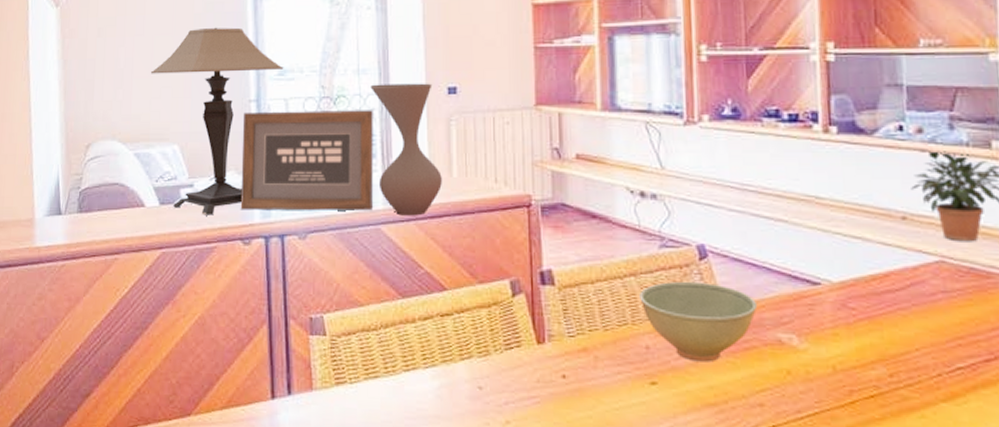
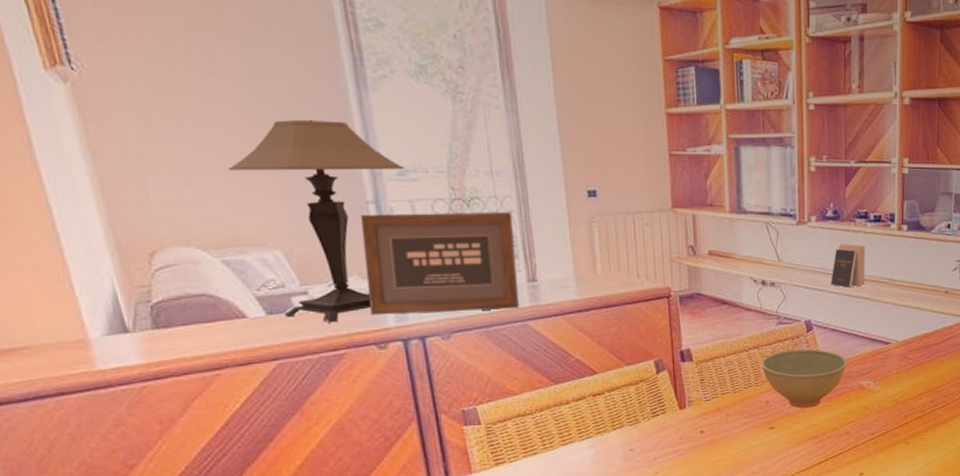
decorative vase: present [370,83,442,216] -> none [506,186,587,312]
books: none [731,150,780,205] -> present [831,244,866,287]

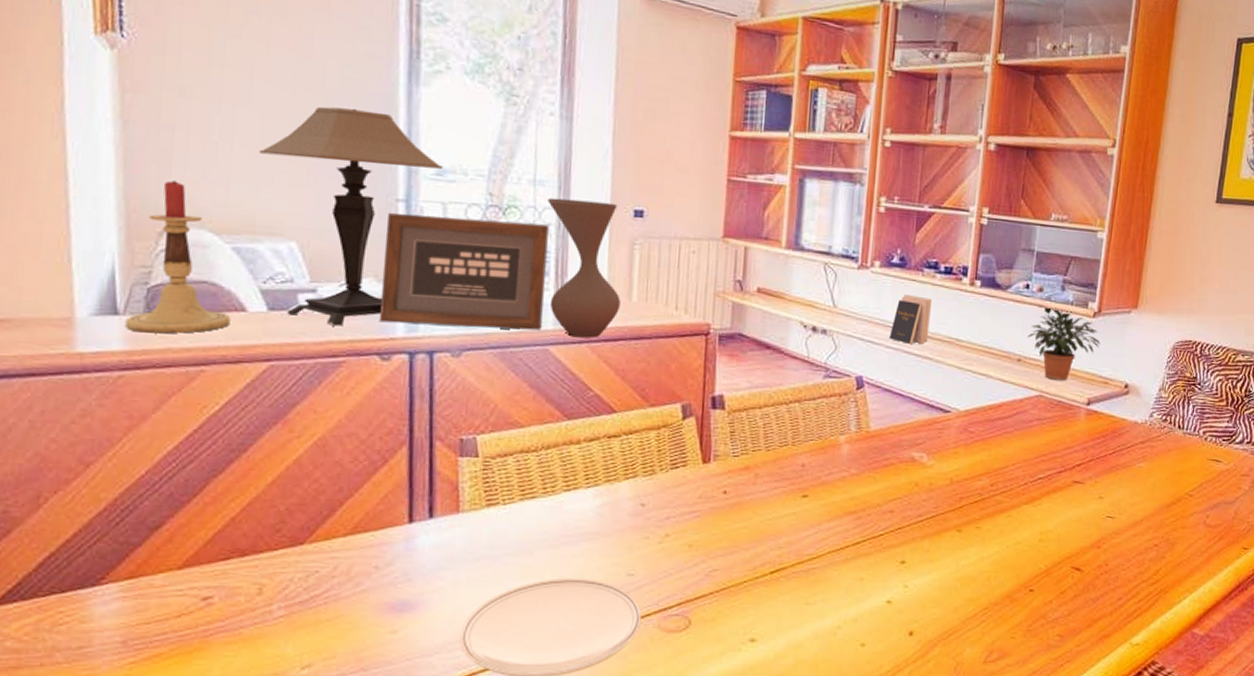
candlestick: none [137,204,234,346] -> present [125,180,231,334]
decorative vase: none [506,186,587,312] -> present [547,197,620,339]
bowl: present [761,348,848,408] -> none [801,407,900,477]

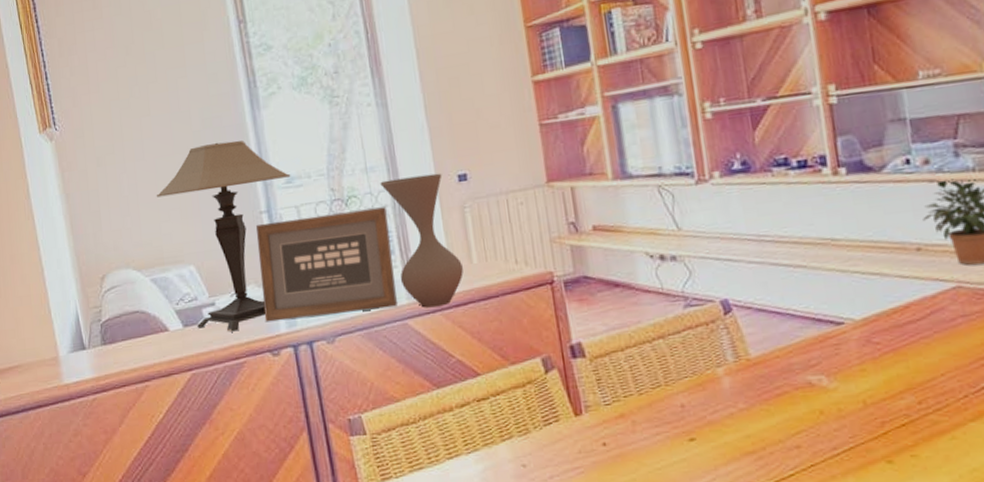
candlestick: present [125,180,231,334] -> none [91,233,159,361]
books: present [889,295,933,344] -> none [748,199,797,255]

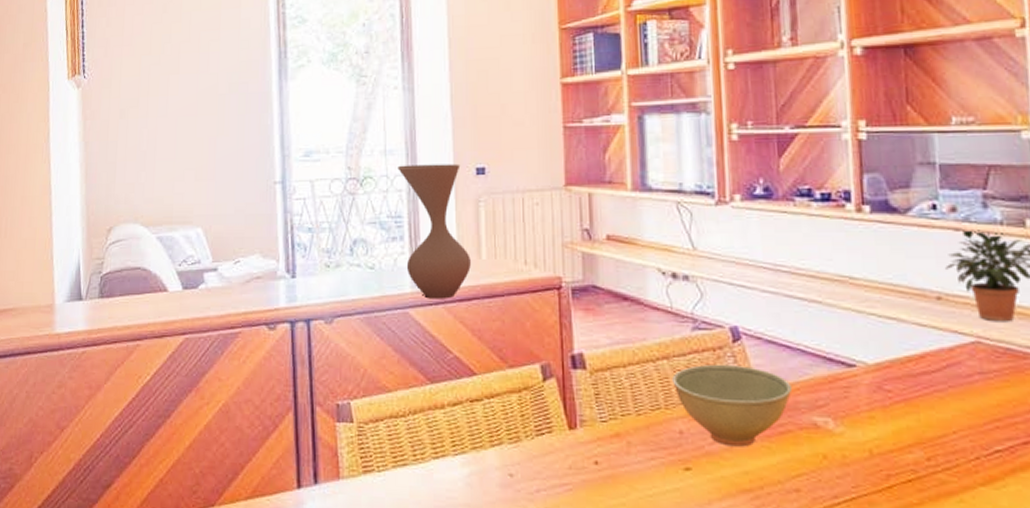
table lamp: present [156,140,291,332] -> none [173,107,310,300]
picture frame: present [255,207,397,322] -> none [265,191,400,295]
bowl: none [669,336,786,414] -> present [672,364,793,447]

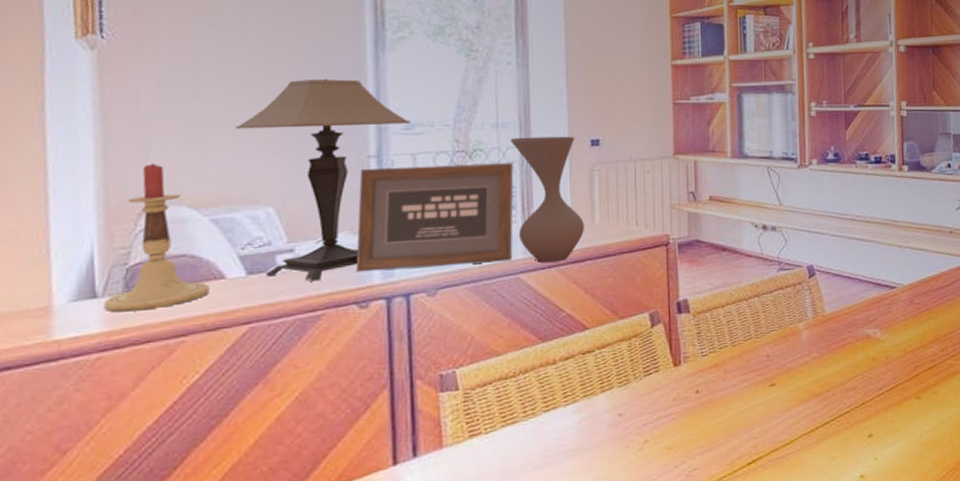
candlestick: none [86,186,157,314] -> present [104,163,210,313]
table lamp: none [173,107,310,300] -> present [235,78,412,282]
picture frame: none [265,191,400,295] -> present [355,163,513,272]
bowl: present [672,364,793,447] -> none [762,296,852,362]

